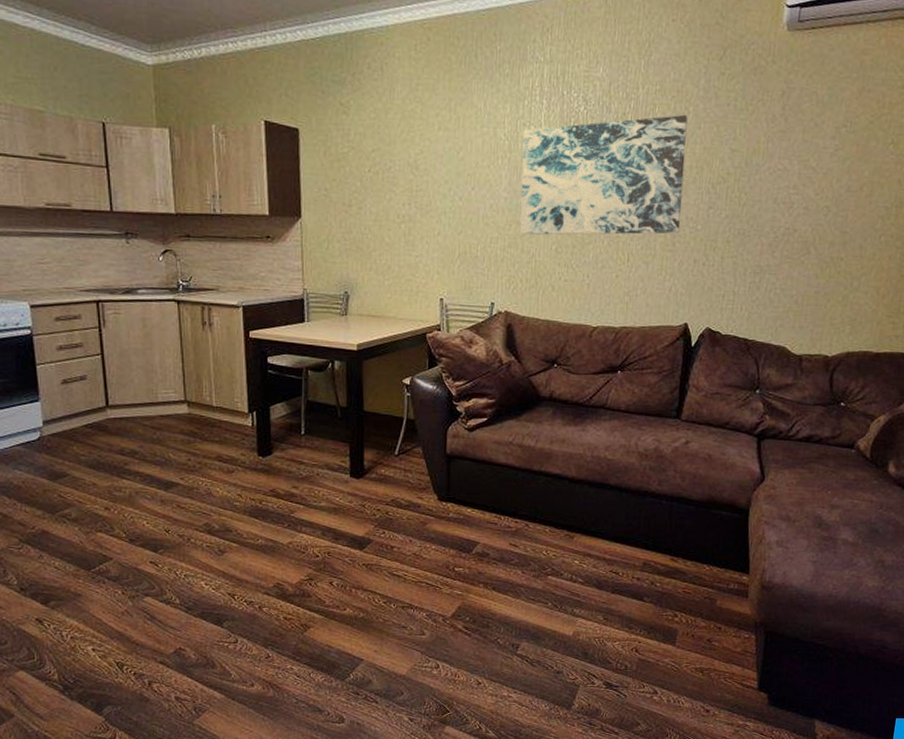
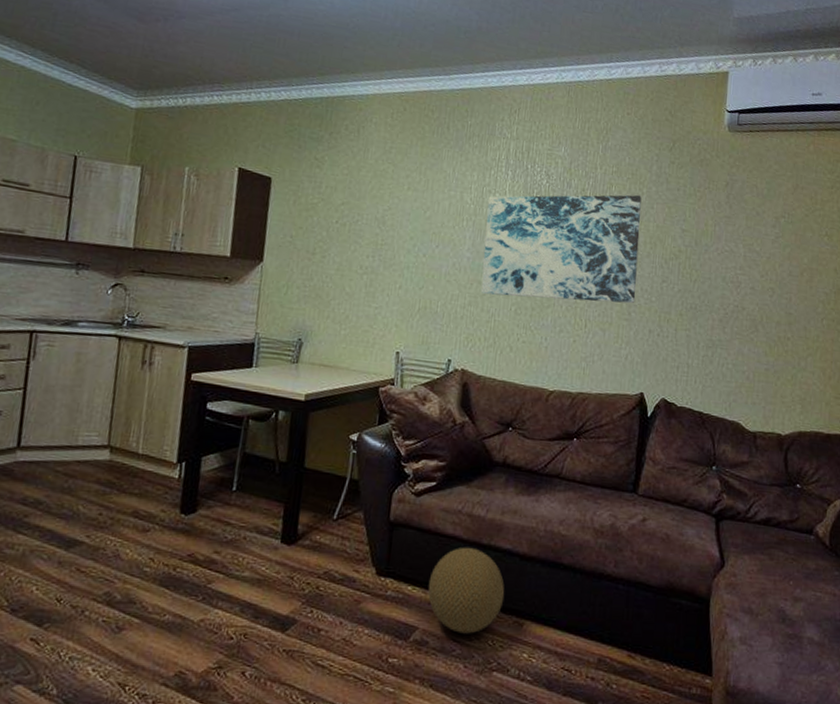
decorative ball: none [485,473,556,546] -> present [428,547,505,634]

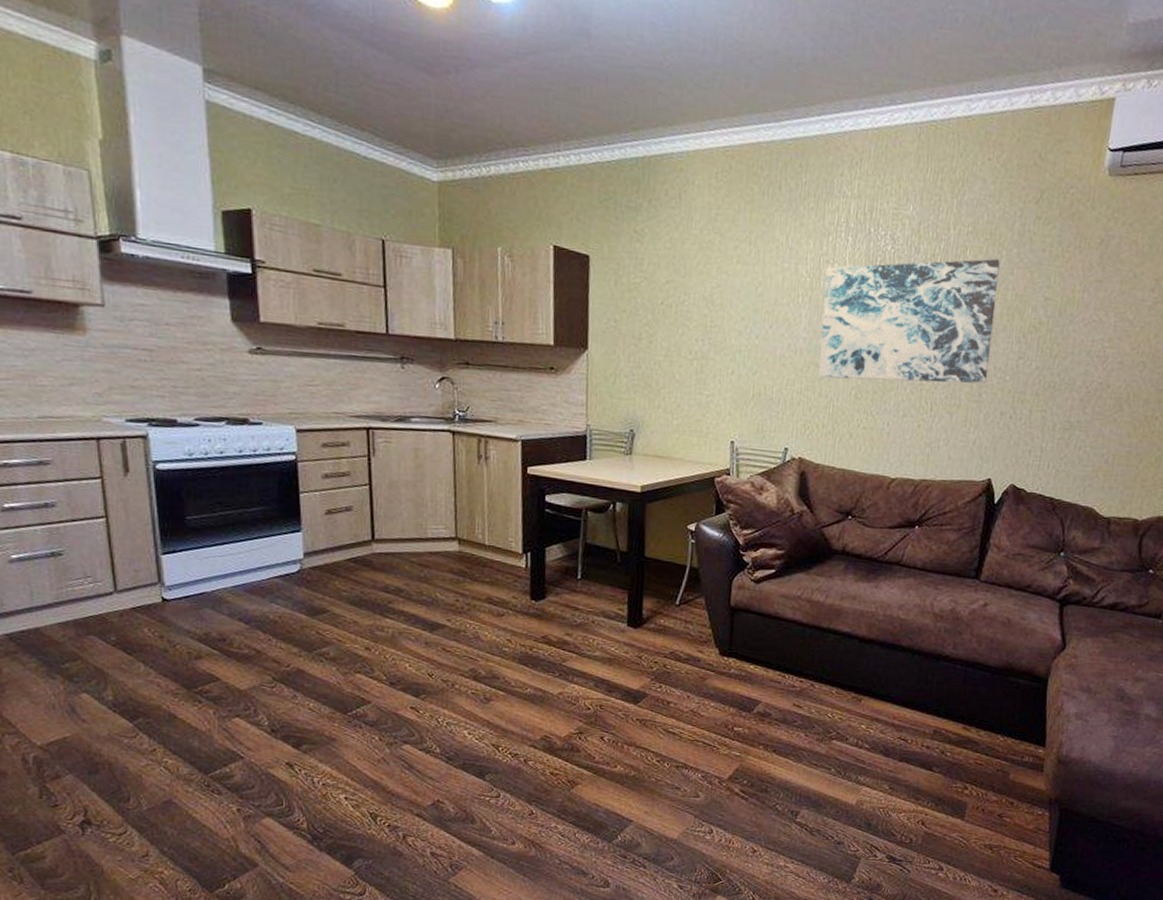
decorative ball: present [428,547,505,634] -> none [769,630,844,708]

